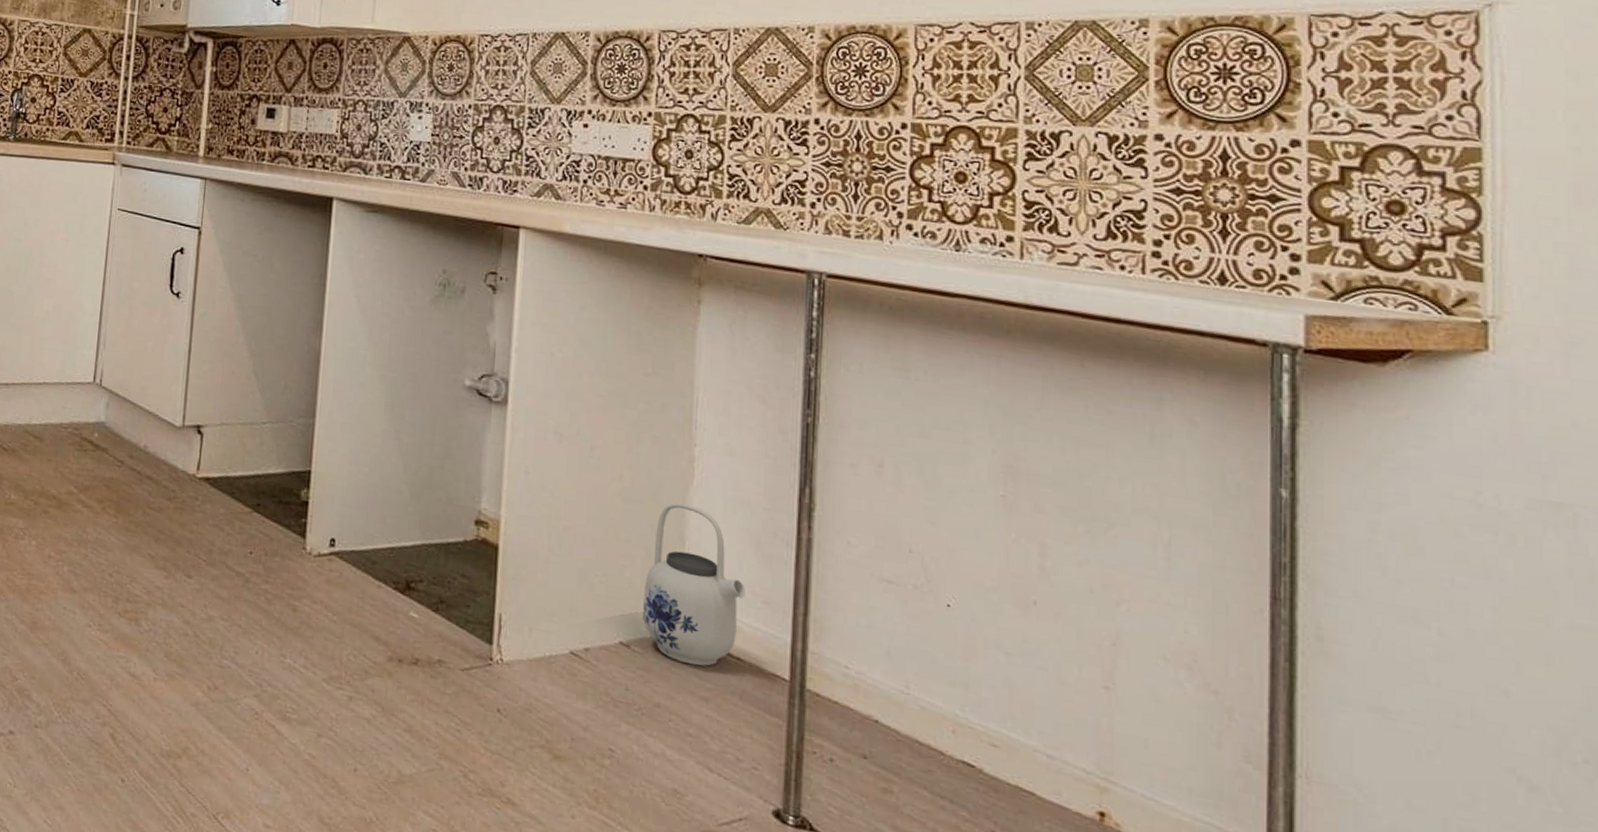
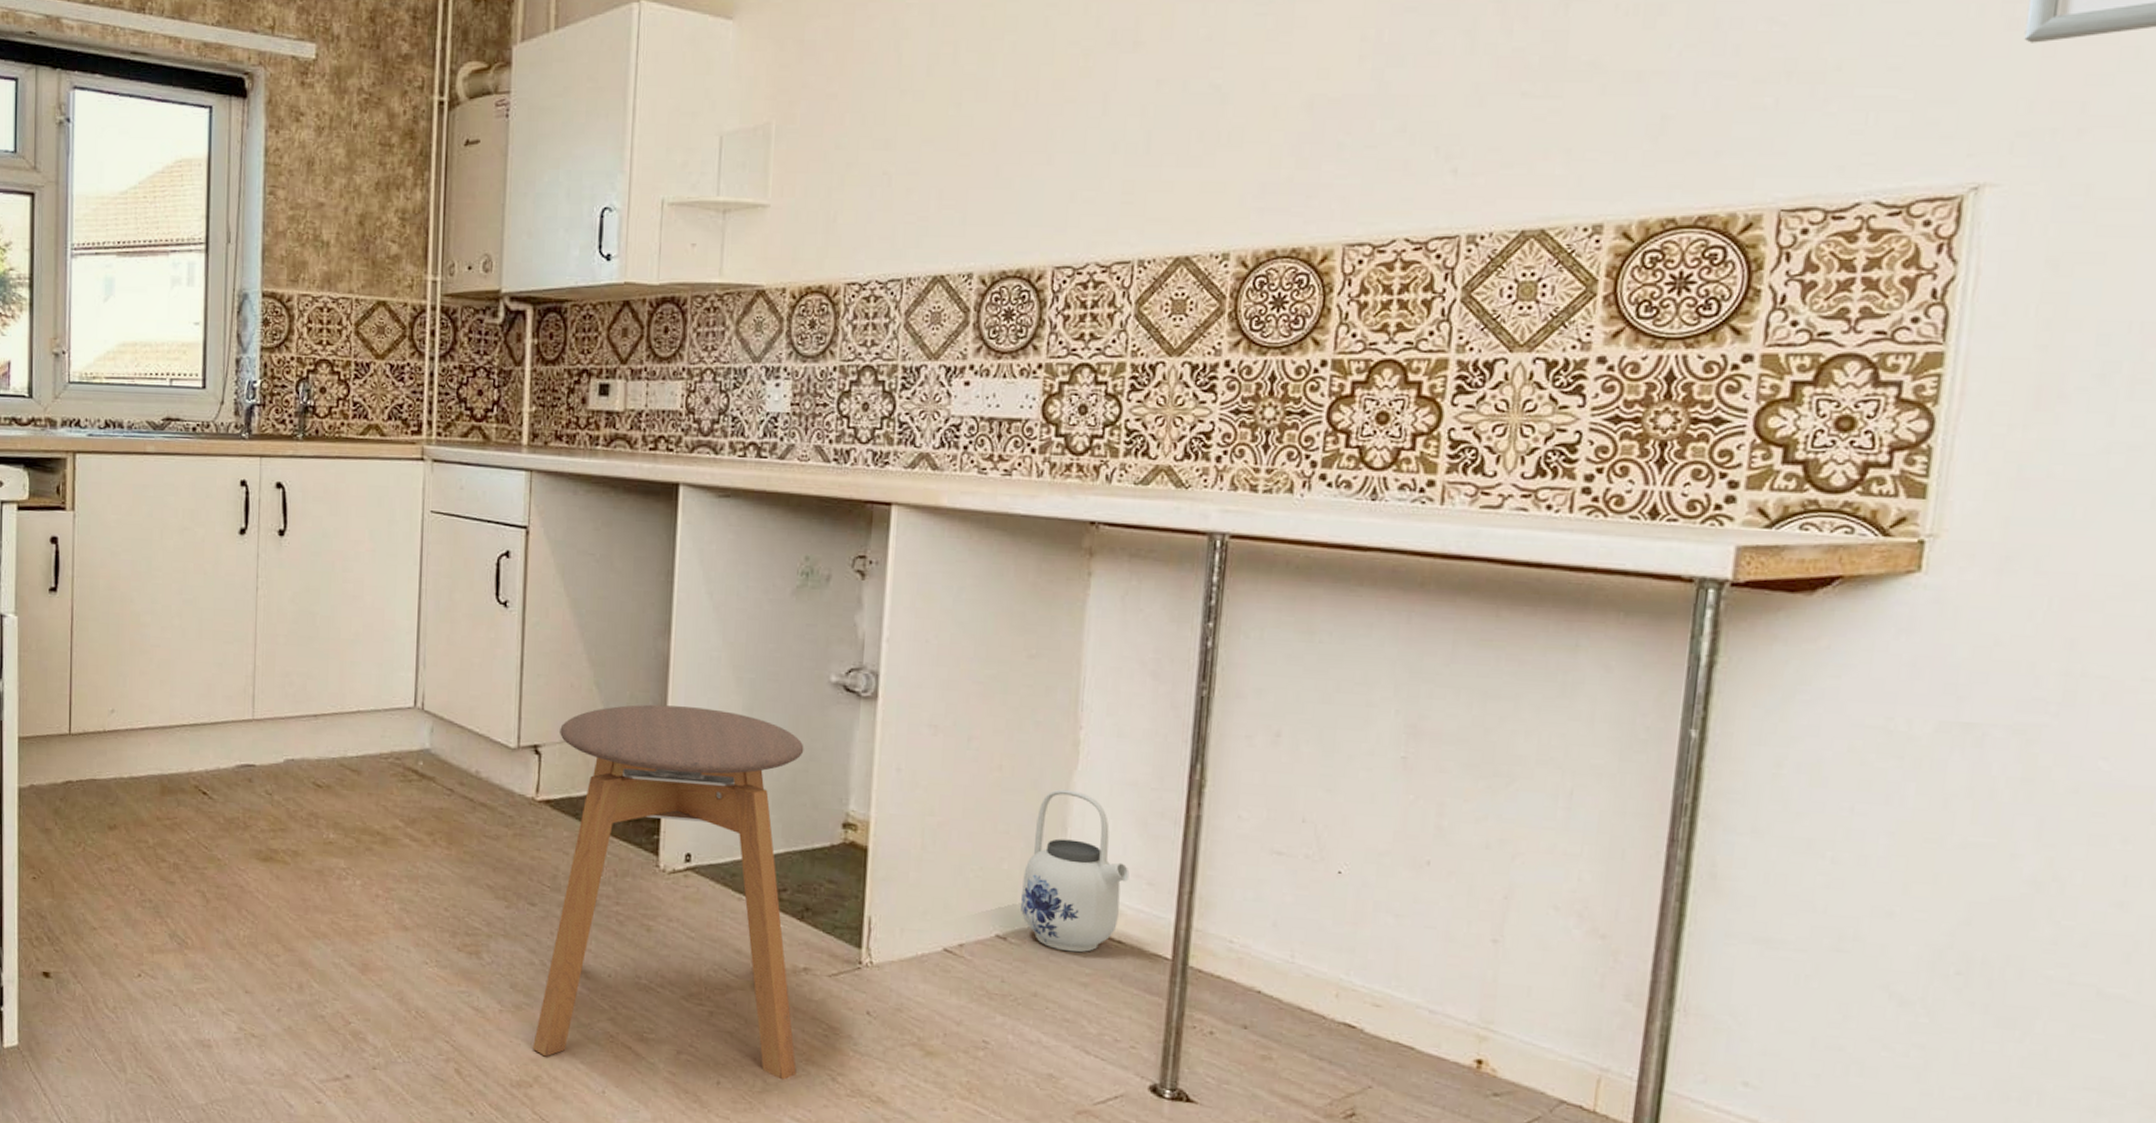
stool: none [183,394,440,773] -> present [533,704,804,1080]

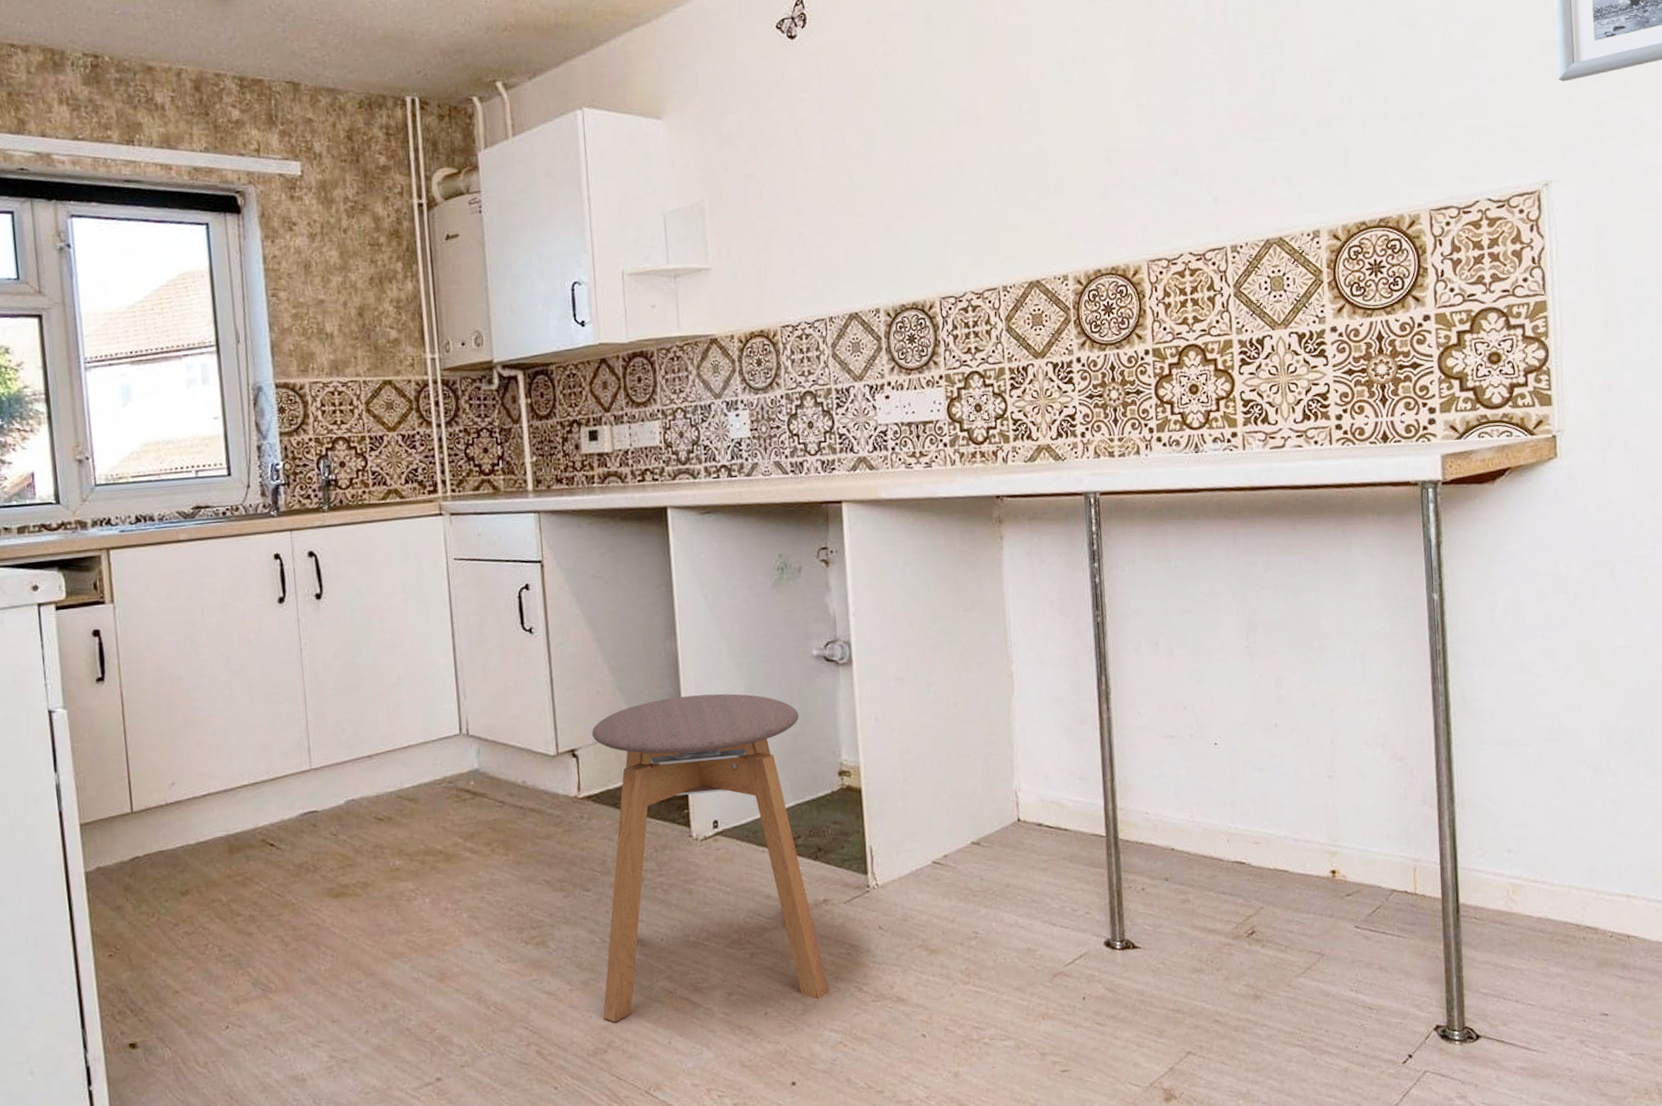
teapot: present [1021,789,1130,953] -> none [985,713,1065,845]

